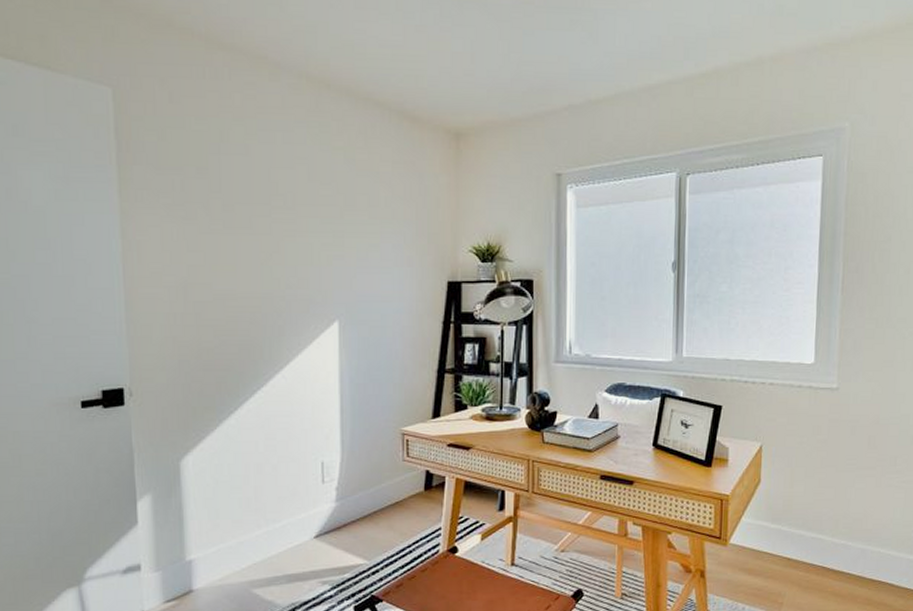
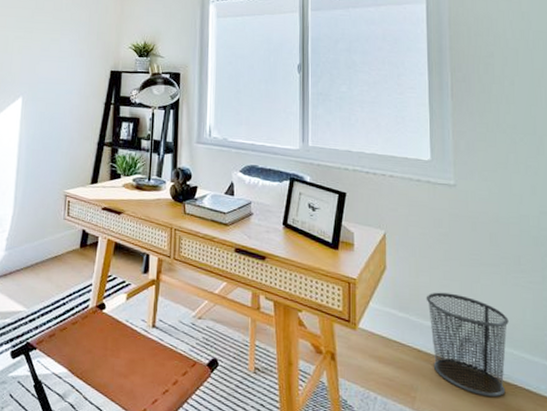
waste bin: none [799,500,879,595] -> present [426,292,509,398]

